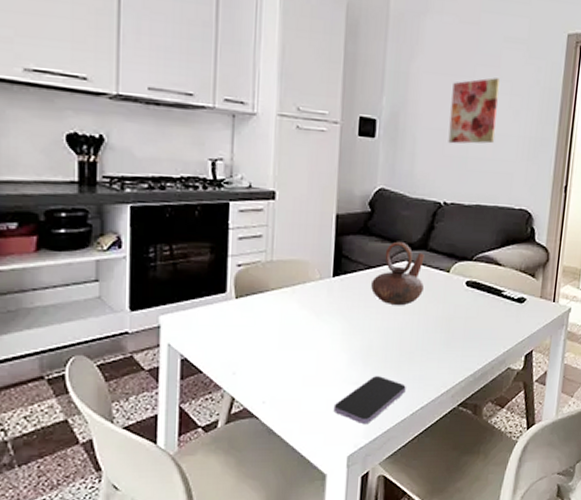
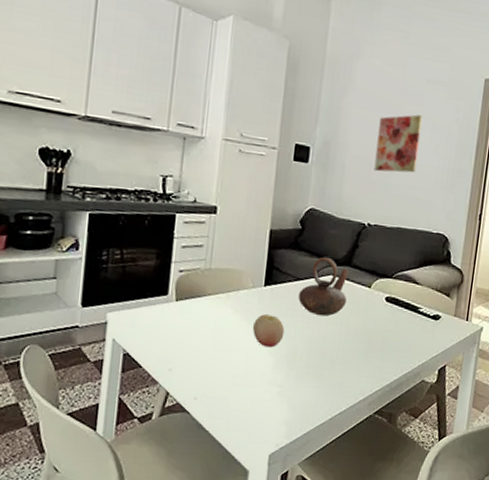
fruit: none [323,307,358,343] -> present [253,314,285,348]
smartphone: present [333,376,406,423] -> none [258,380,327,425]

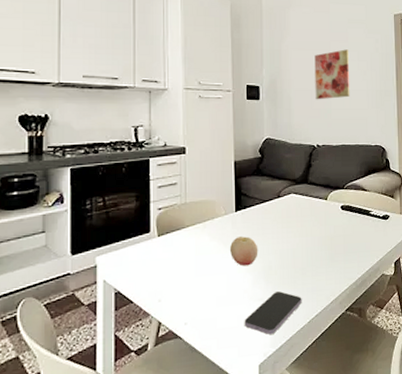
smartphone: none [258,380,327,425] -> present [244,291,302,334]
teapot: present [298,256,349,317] -> none [267,178,308,231]

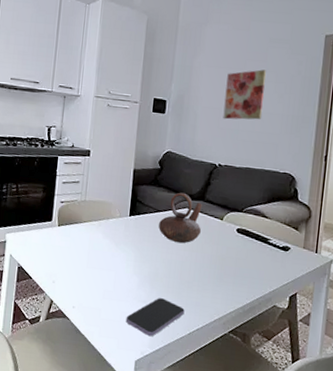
fruit: present [230,236,258,266] -> none [120,240,147,268]
teapot: none [267,178,308,231] -> present [159,192,202,244]

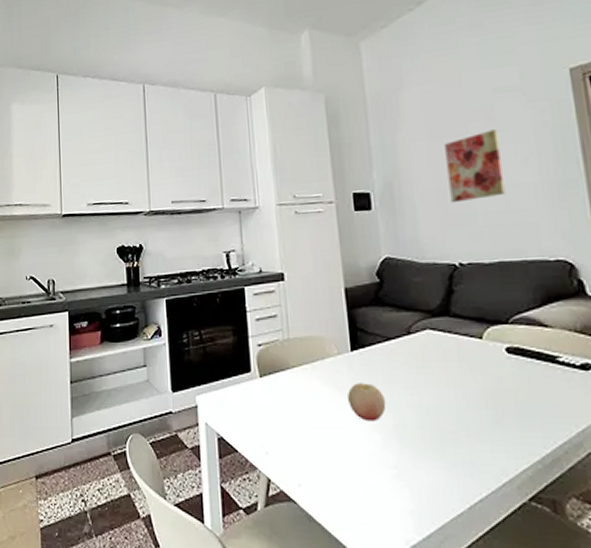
fruit: none [120,240,147,268] -> present [348,383,386,422]
smartphone: present [126,298,185,336] -> none [374,460,456,516]
teapot: present [159,192,202,244] -> none [393,309,455,379]

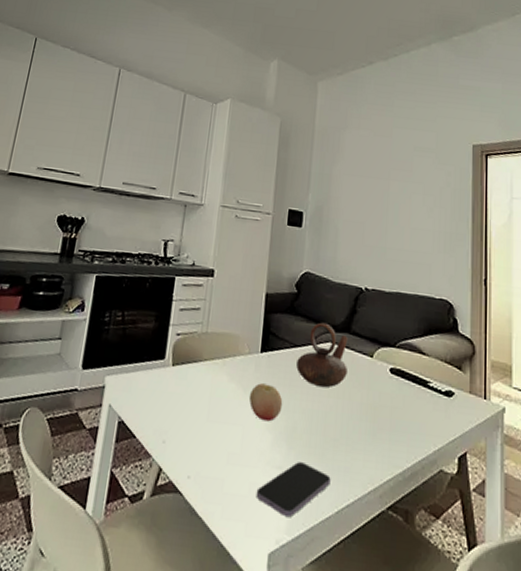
smartphone: none [374,460,456,516] -> present [256,462,331,517]
teapot: none [393,309,455,379] -> present [296,322,348,388]
wall art: present [444,129,506,203] -> none [367,180,412,237]

